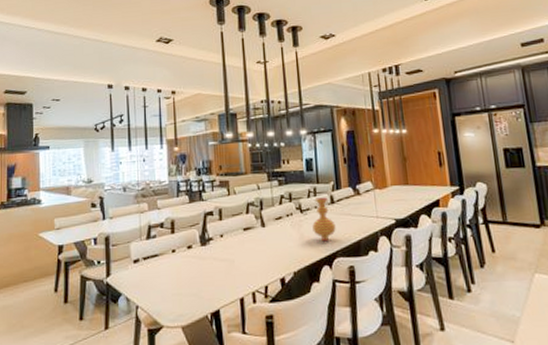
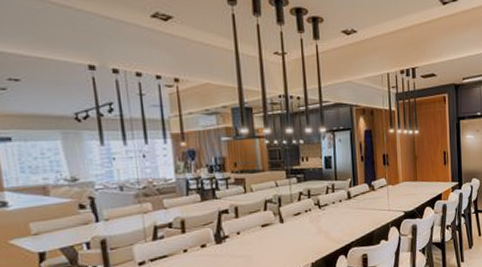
vase: present [312,197,336,242] -> none [330,193,352,234]

